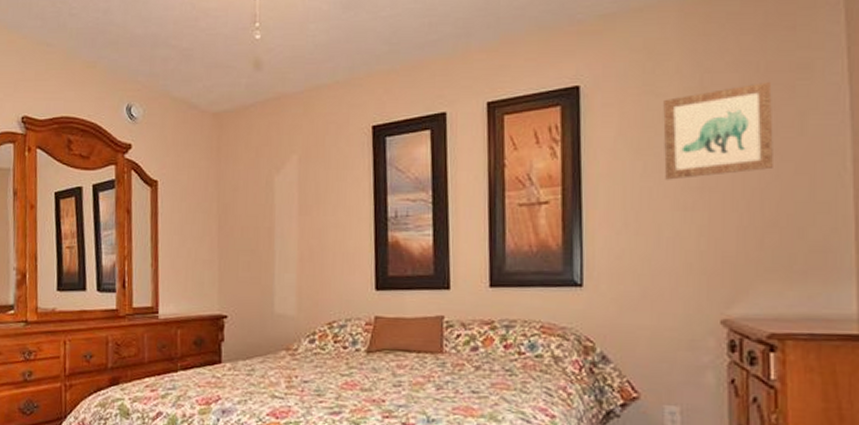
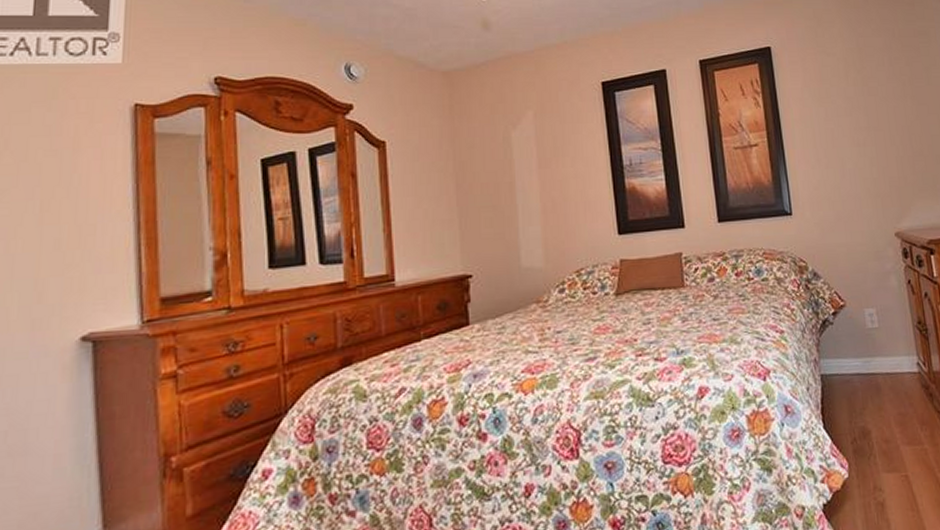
wall art: present [663,81,773,180] -> none [833,44,914,122]

